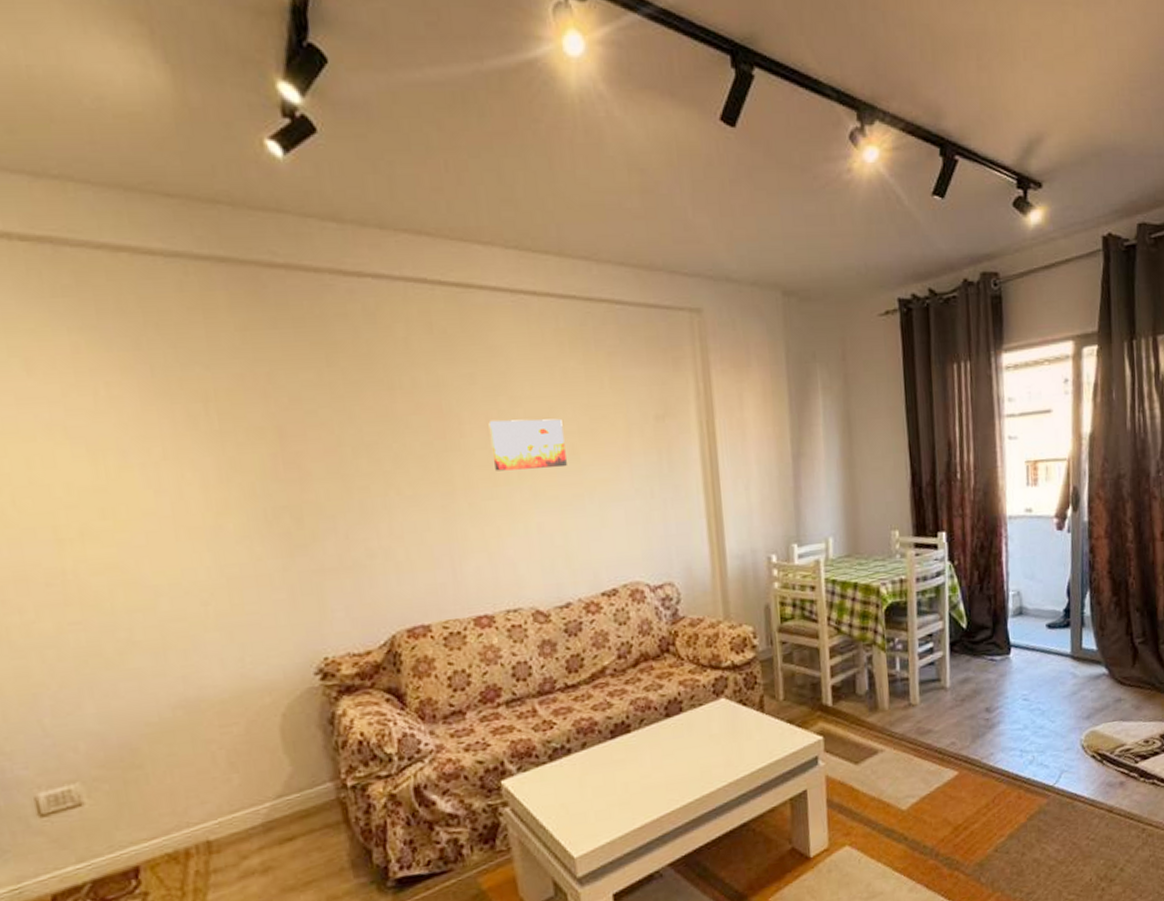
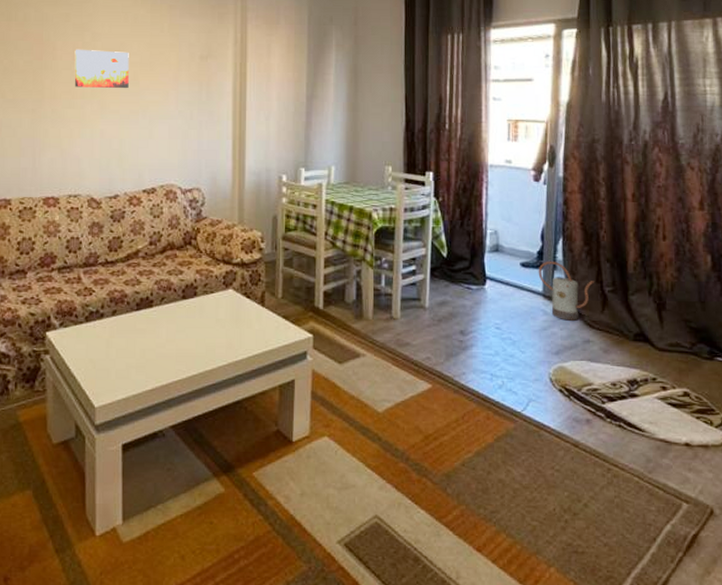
watering can: none [1065,617,1124,681] -> present [538,261,594,321]

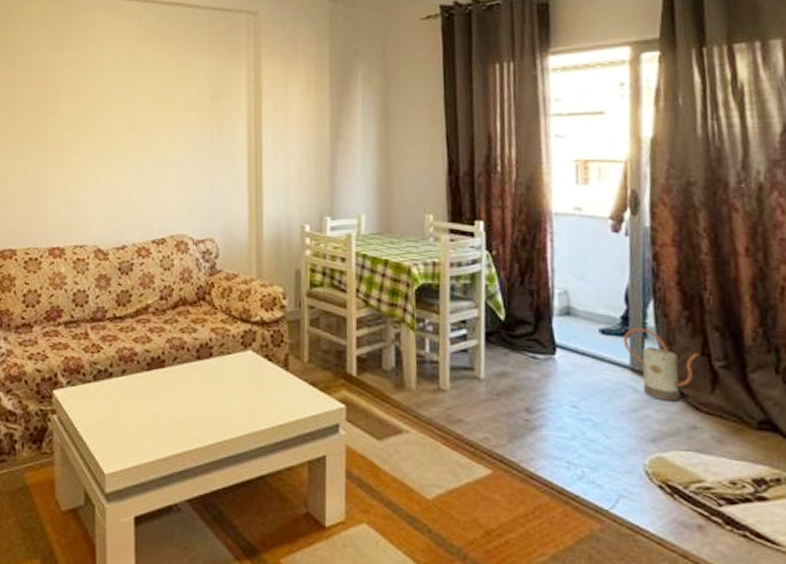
wall art: present [74,49,129,89] -> none [79,93,135,134]

